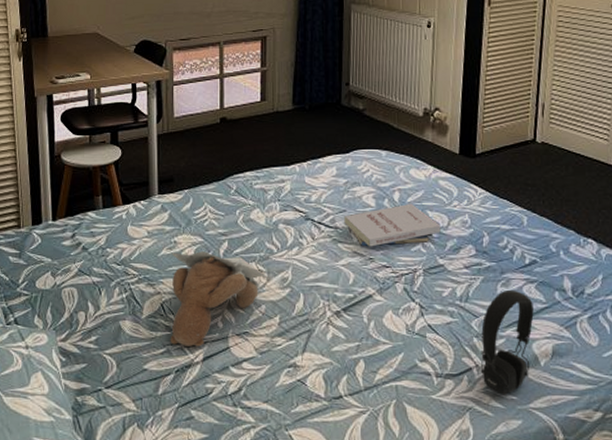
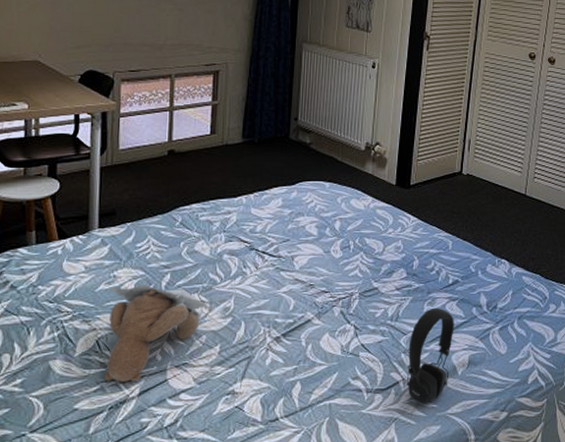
books: present [344,203,441,247] -> none [287,231,376,274]

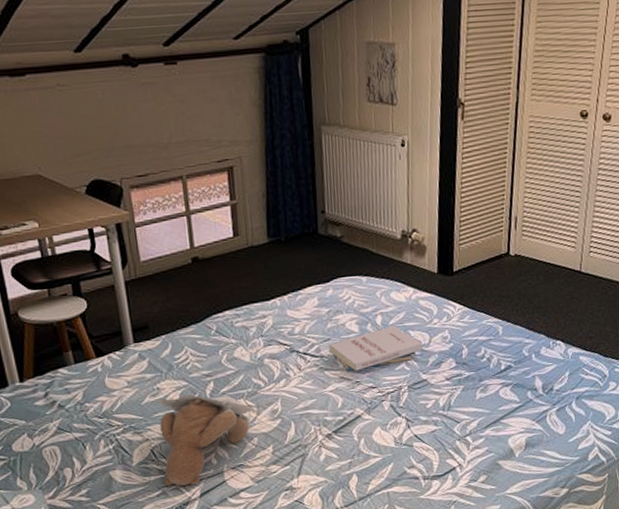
books: none [287,231,376,274] -> present [329,325,423,372]
headphones: present [406,307,454,404] -> none [462,394,509,487]

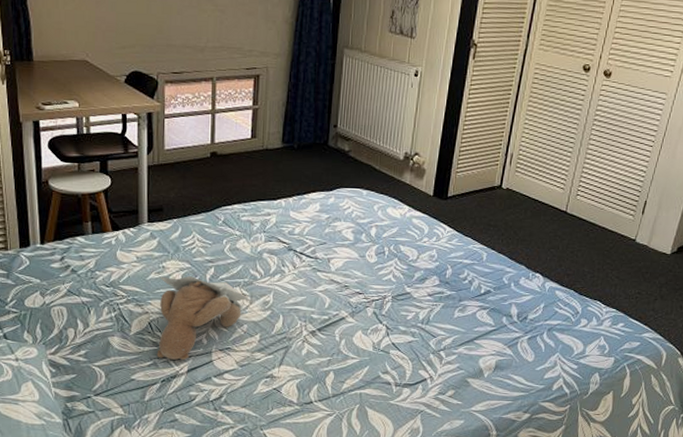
books: present [329,325,423,372] -> none [324,238,411,276]

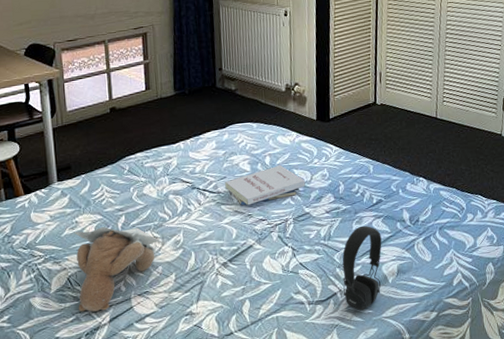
books: none [324,238,411,276] -> present [225,164,306,206]
headphones: none [433,314,484,401] -> present [342,225,382,311]

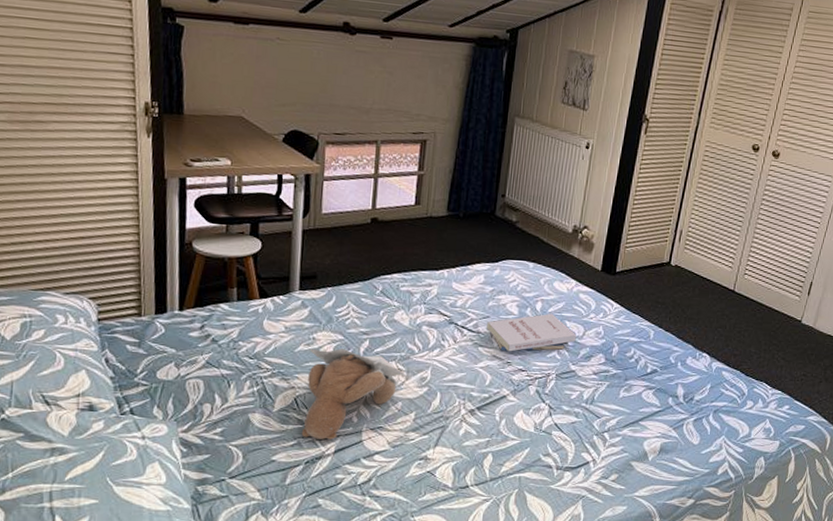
headphones: present [342,225,382,311] -> none [596,394,649,485]

